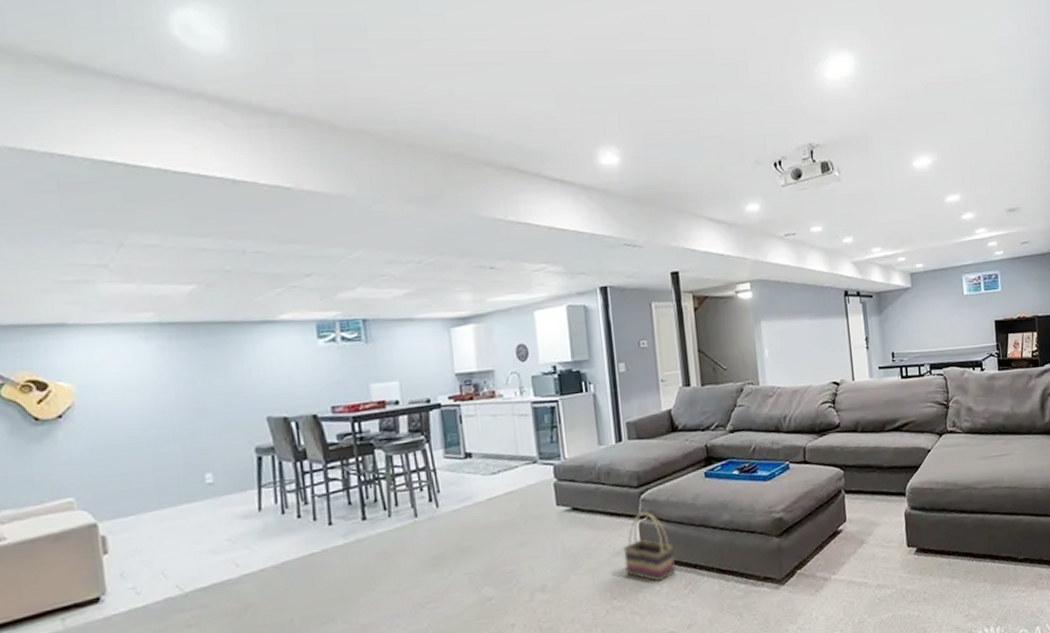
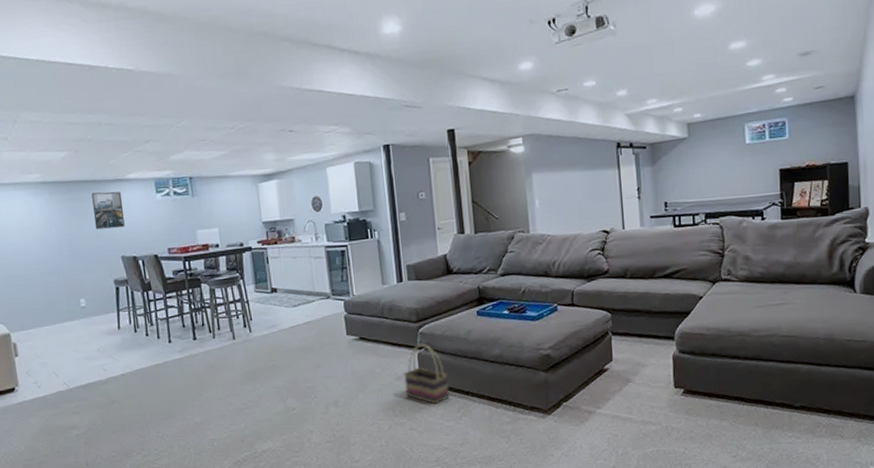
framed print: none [228,335,273,384] -> present [91,191,125,230]

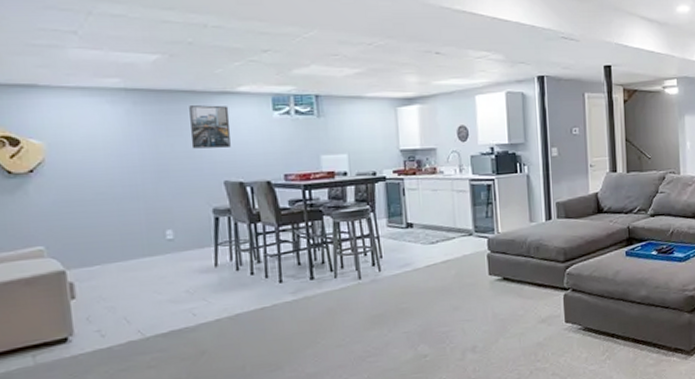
basket: present [404,343,450,405] -> none [548,284,595,348]

